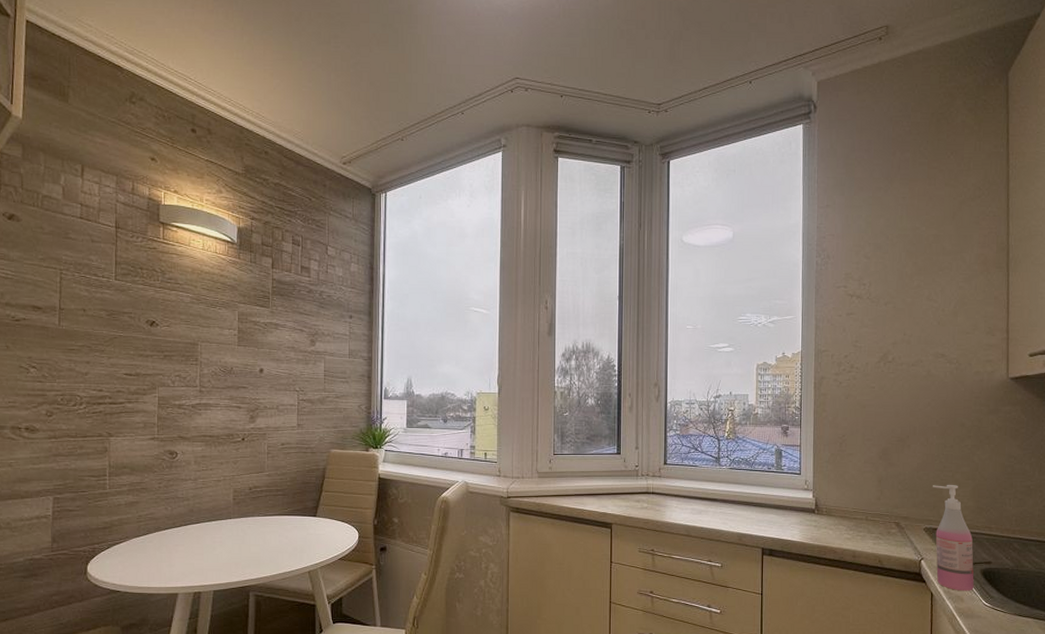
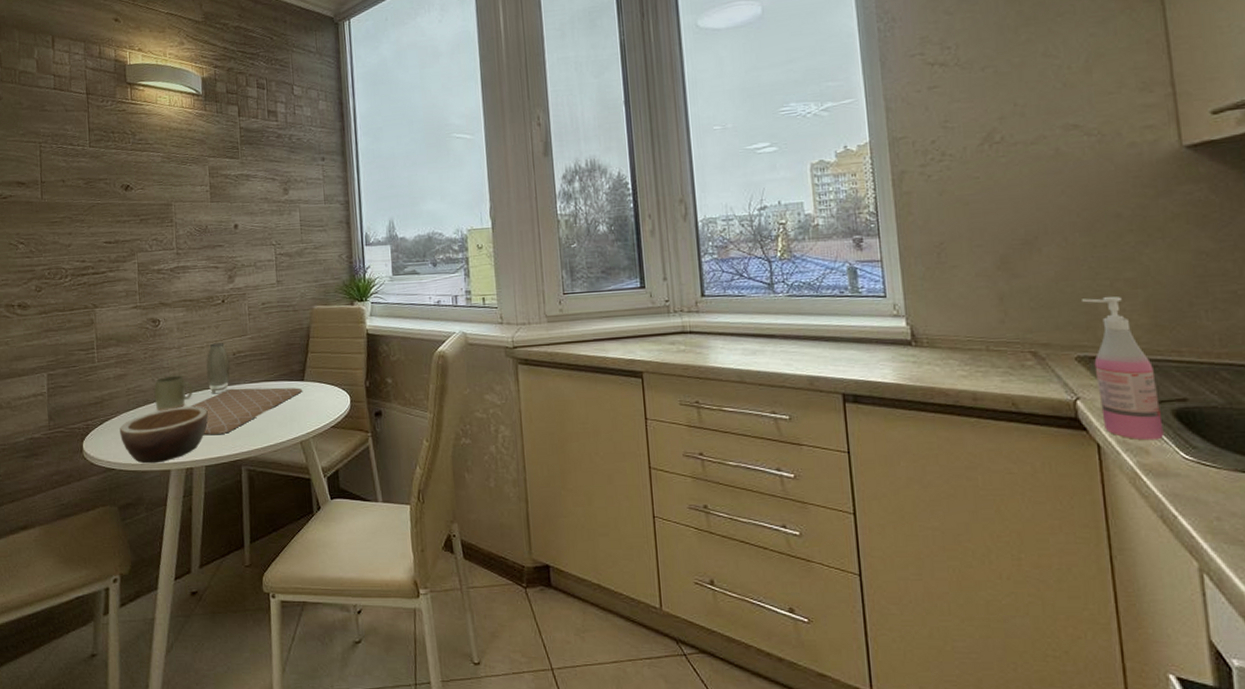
bowl: none [128,535,220,587] -> present [119,406,209,464]
mug: none [166,505,207,538] -> present [154,375,193,411]
placemat: none [203,520,315,563] -> present [191,387,303,435]
vase: none [221,477,245,524] -> present [206,342,230,393]

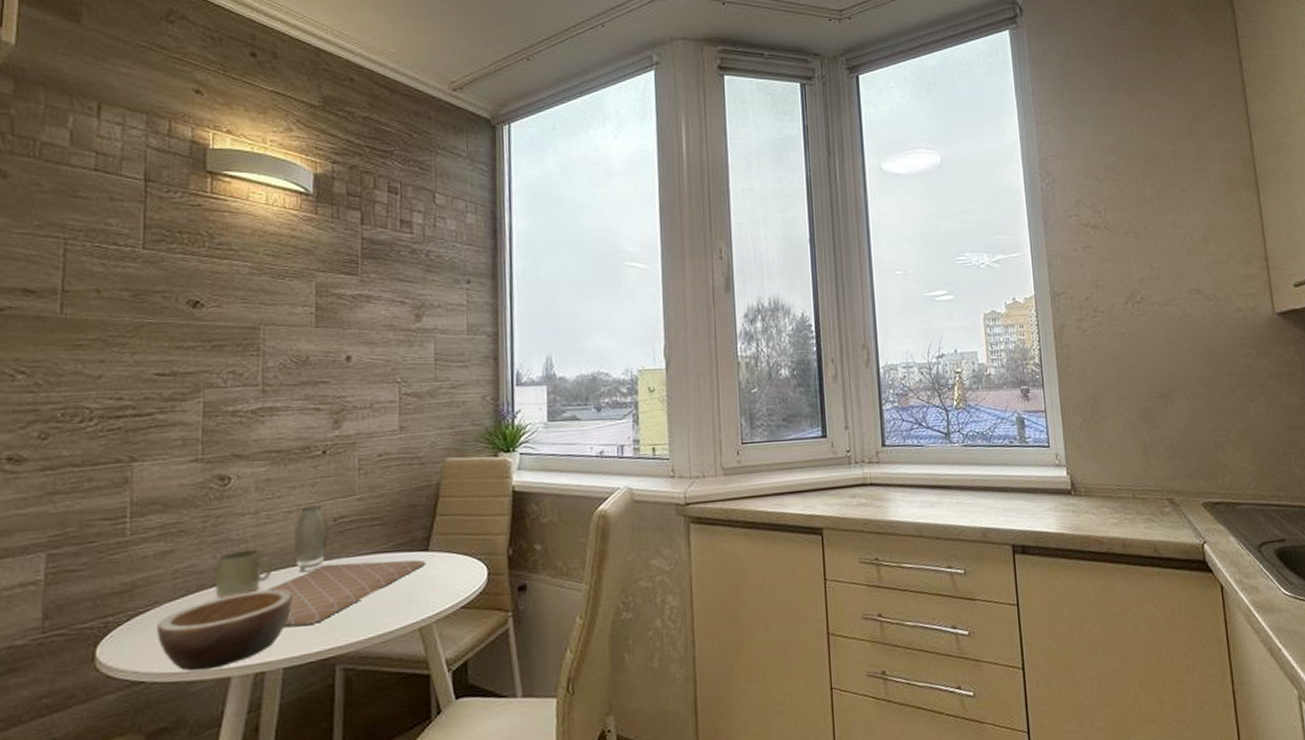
soap dispenser: present [1082,296,1164,441] -> none [1206,446,1270,580]

